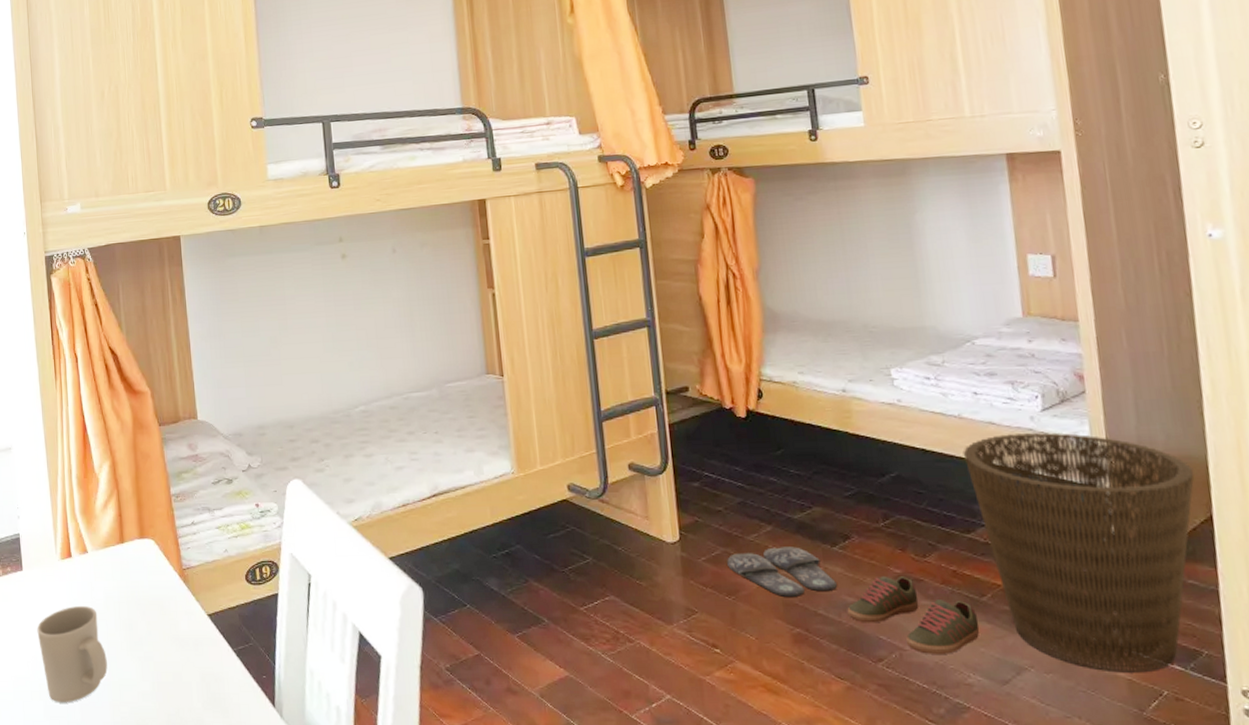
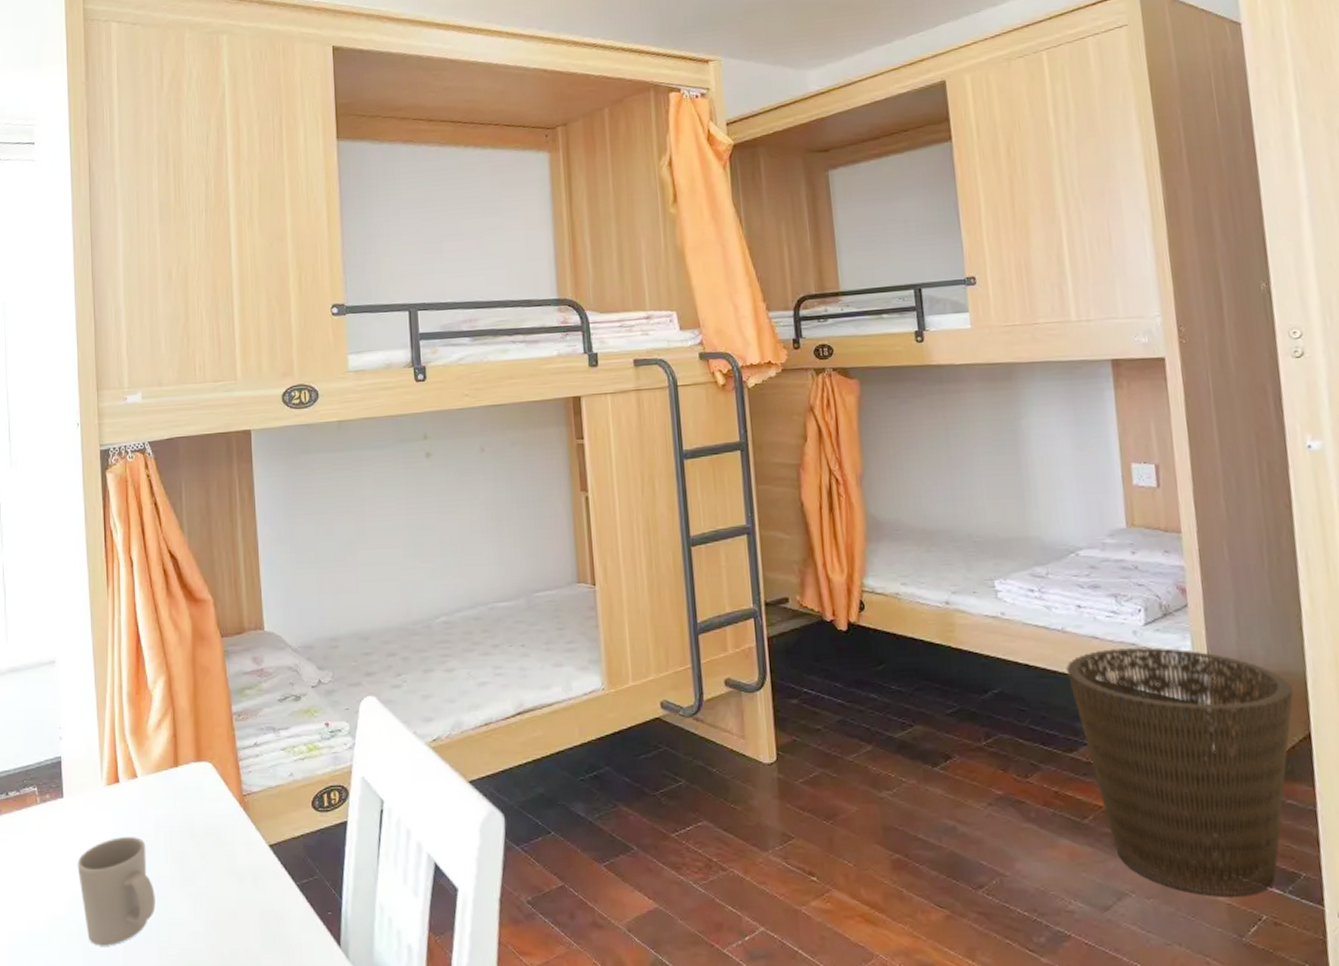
slippers: present [727,547,837,597] -> none [825,767,937,820]
shoe: present [847,575,980,656] -> none [947,797,1081,881]

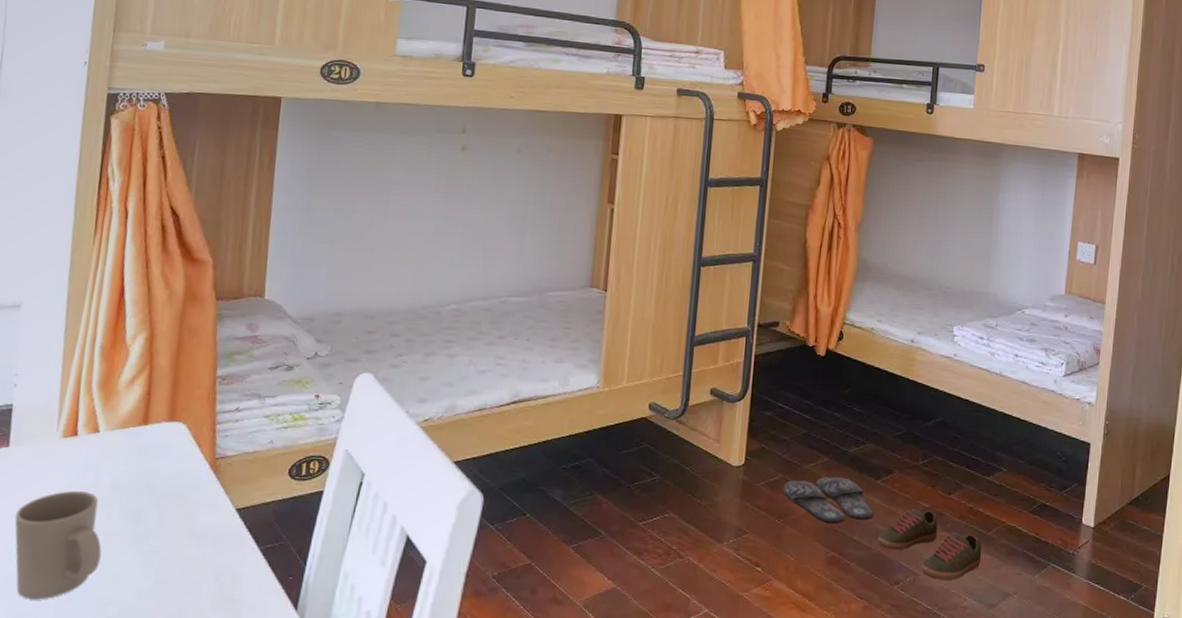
slippers: none [825,767,937,820] -> present [783,477,873,523]
shoe: none [947,797,1081,881] -> present [877,508,982,581]
basket: present [1066,648,1294,897] -> none [997,393,1164,601]

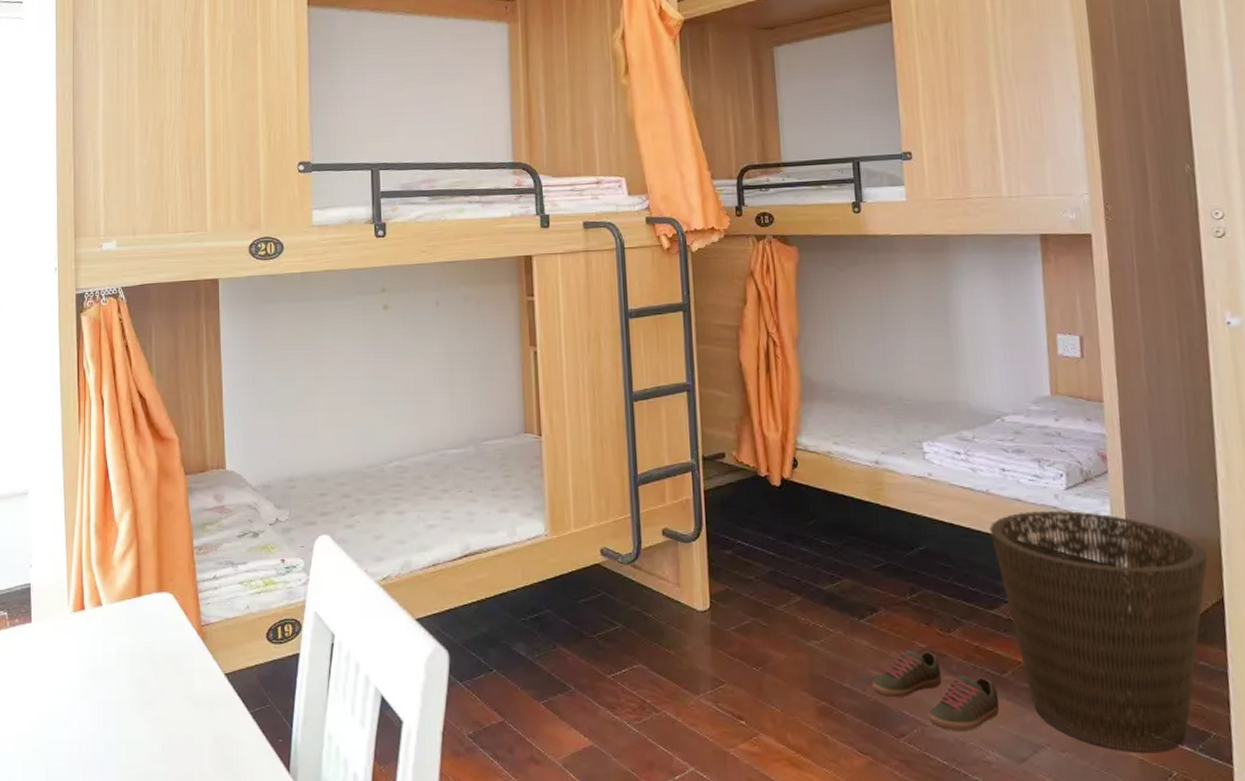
mug: present [14,490,102,599] -> none [43,661,116,764]
slippers: present [783,477,873,523] -> none [756,618,863,669]
basket: none [997,393,1164,601] -> present [989,511,1208,753]

